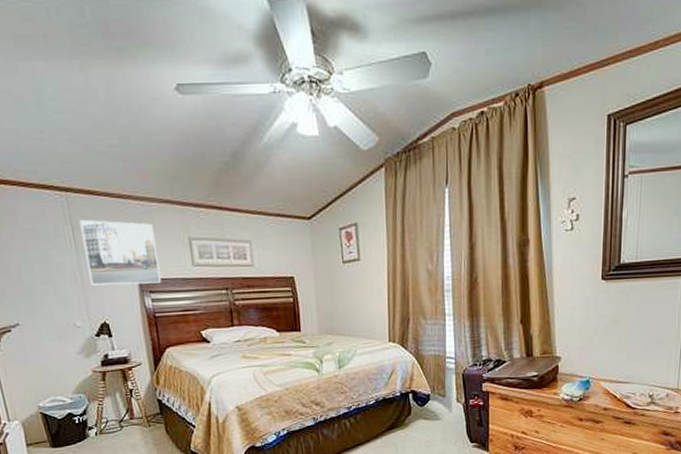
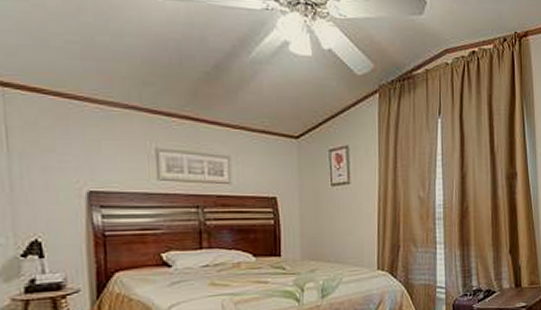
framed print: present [79,219,162,285] -> none [17,119,117,197]

